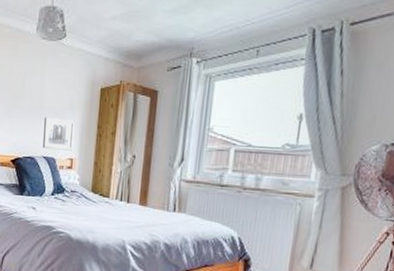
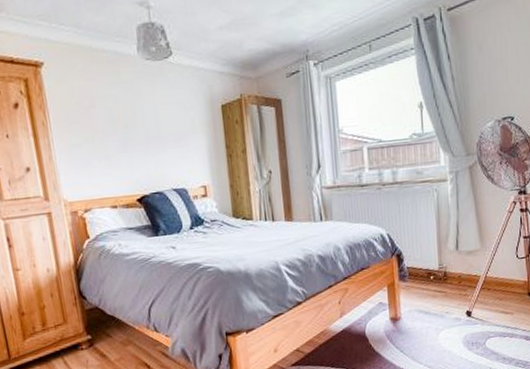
wall art: present [42,117,74,151] -> none [166,144,204,181]

